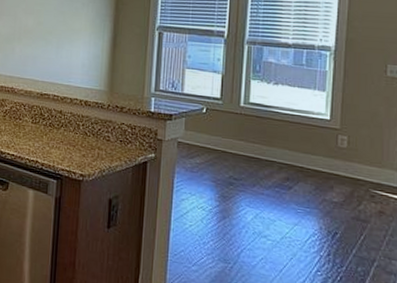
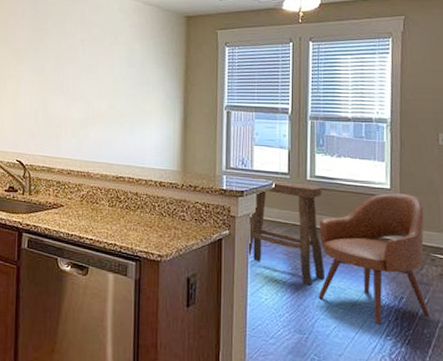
stool: none [175,100,256,215] -> present [248,177,326,286]
chair: none [246,124,366,260] -> present [318,193,430,326]

